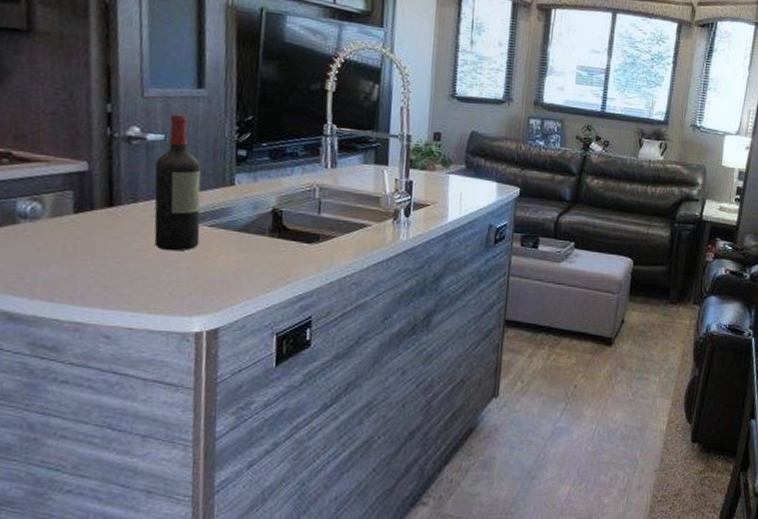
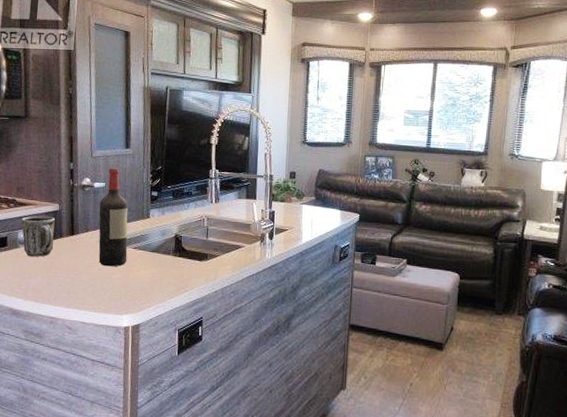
mug: none [22,177,81,237] -> present [21,215,55,257]

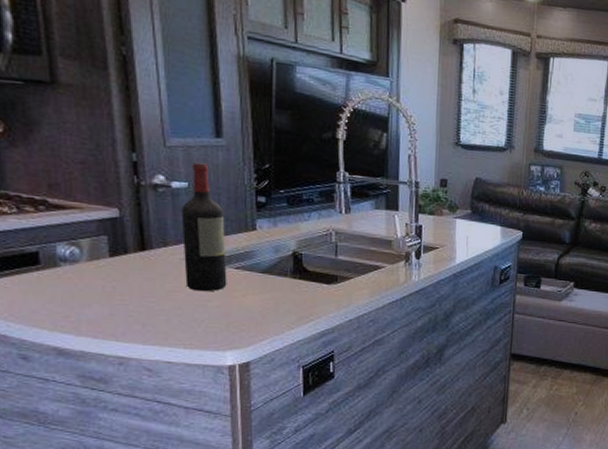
mug: present [21,215,55,257] -> none [60,223,116,279]

